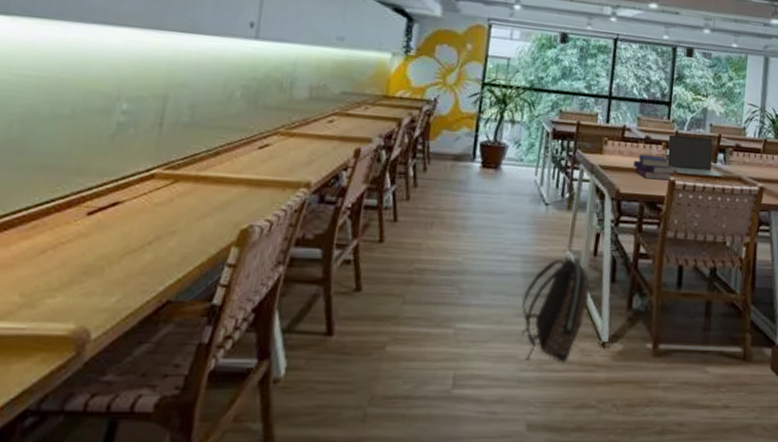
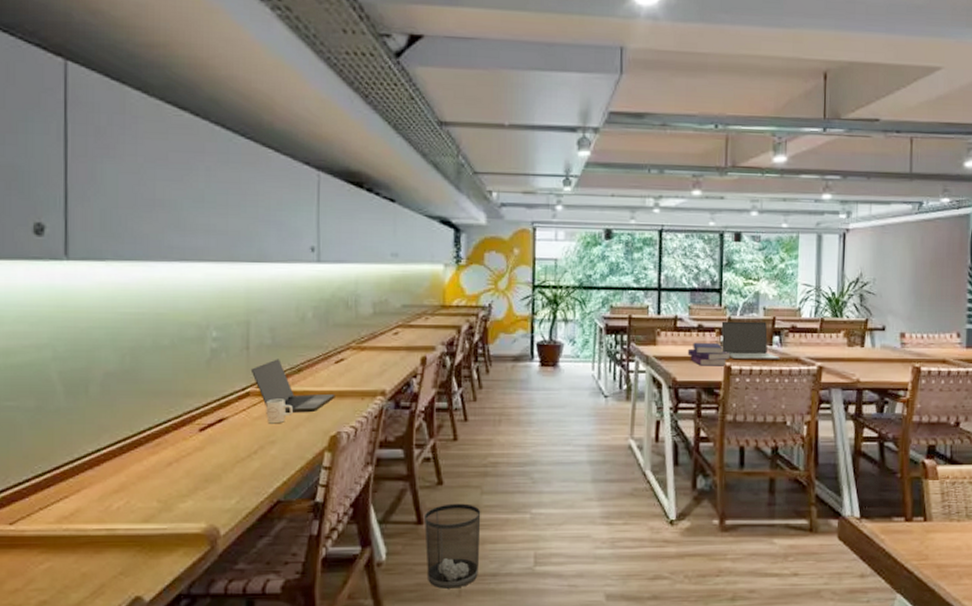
laptop: none [160,139,254,201] -> present [250,359,335,413]
mug: none [169,183,203,212] -> present [266,398,293,424]
waste bin: none [329,313,400,412] -> present [423,503,481,589]
backpack: present [521,253,590,361] -> none [590,441,655,539]

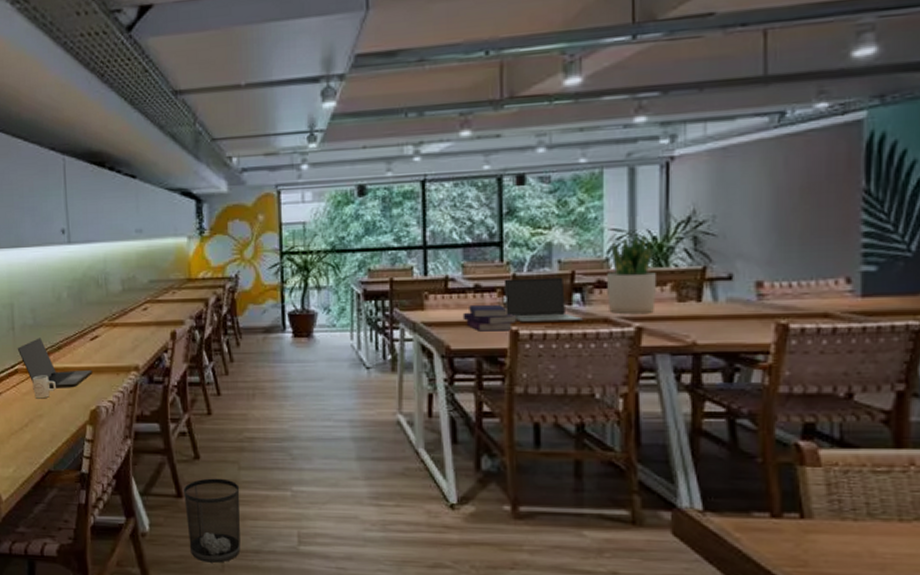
planter: none [798,290,833,356] -> present [607,234,656,315]

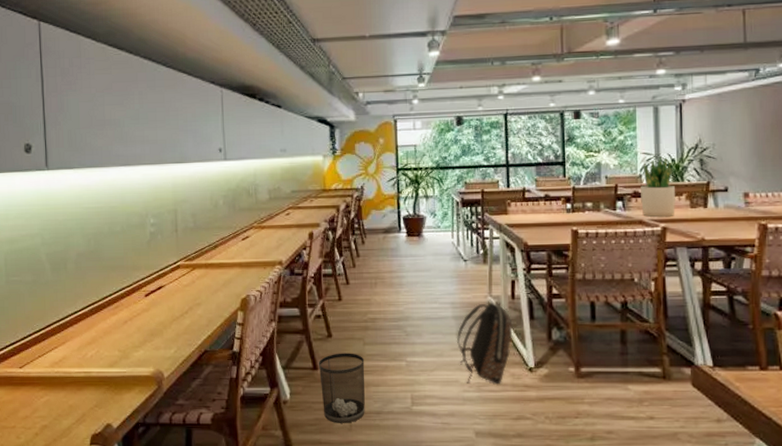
laptop: present [17,338,93,388] -> none [179,238,244,281]
mug: present [32,375,56,399] -> none [192,269,212,290]
backpack: none [355,416,429,522] -> present [456,298,513,383]
book: present [462,304,516,332] -> none [536,209,576,231]
laptop: present [504,277,583,323] -> none [566,189,624,224]

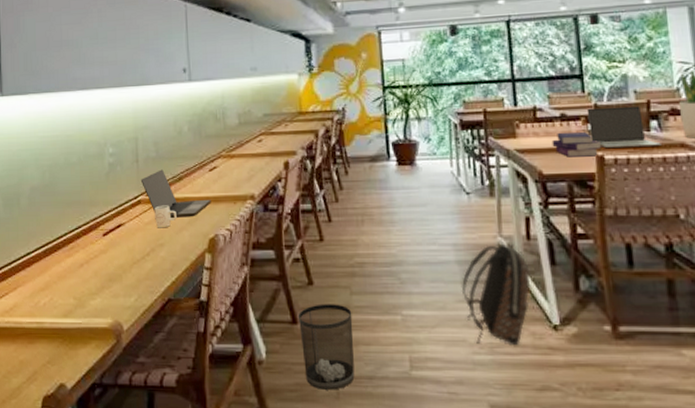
laptop: none [179,238,244,281] -> present [140,169,211,218]
mug: none [192,269,212,290] -> present [154,205,177,228]
book: none [536,209,576,231] -> present [551,131,601,157]
laptop: none [566,189,624,224] -> present [586,106,661,149]

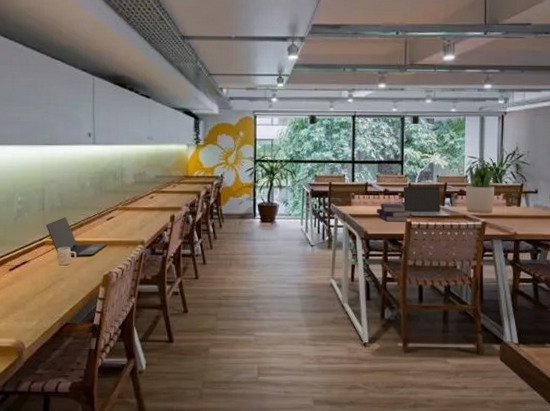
waste bin: present [297,304,355,390] -> none [173,327,217,392]
backpack: present [461,239,531,344] -> none [300,280,351,357]

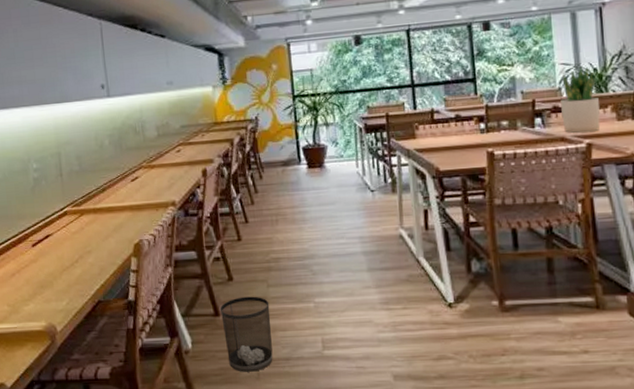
laptop: present [45,217,107,257] -> none [65,182,135,227]
mug: present [57,247,76,266] -> none [80,215,102,237]
waste bin: none [173,327,217,392] -> present [219,296,273,372]
book: present [376,203,410,222] -> none [447,130,491,154]
laptop: present [403,186,451,217] -> none [479,105,544,145]

